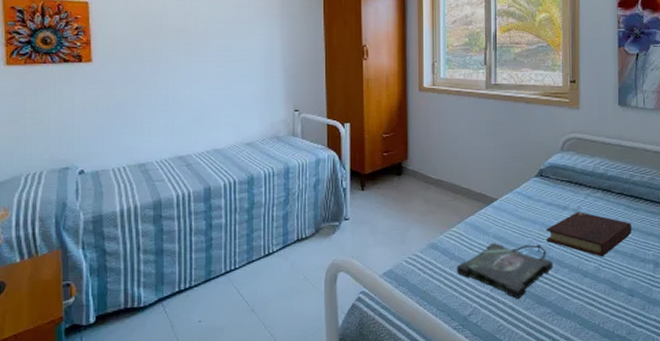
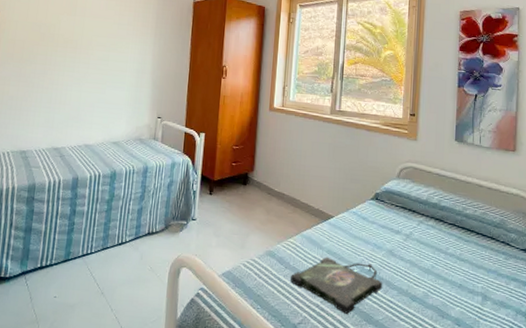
book: present [546,212,632,257] -> none [377,237,463,284]

